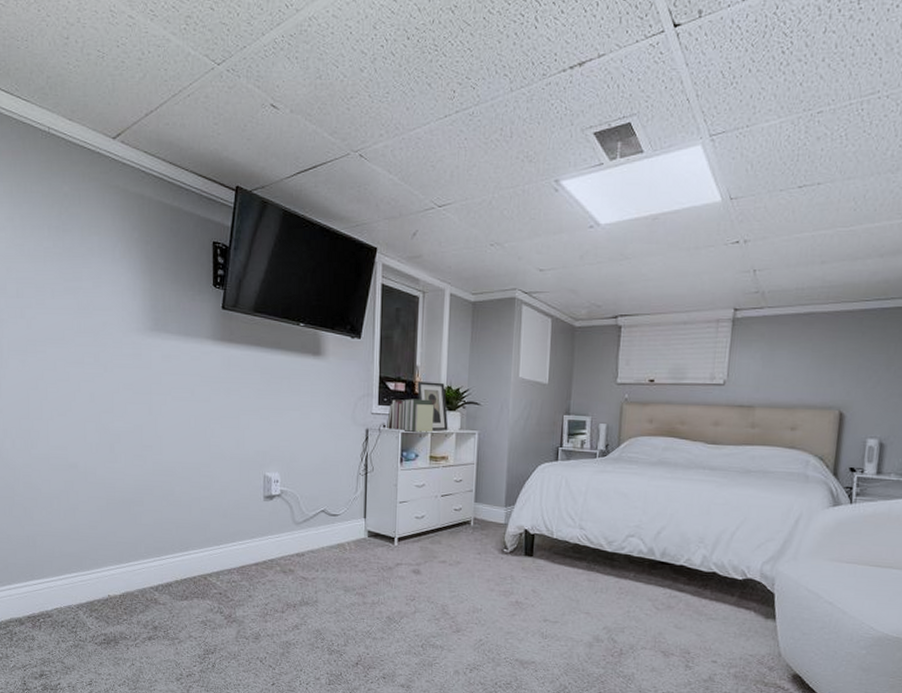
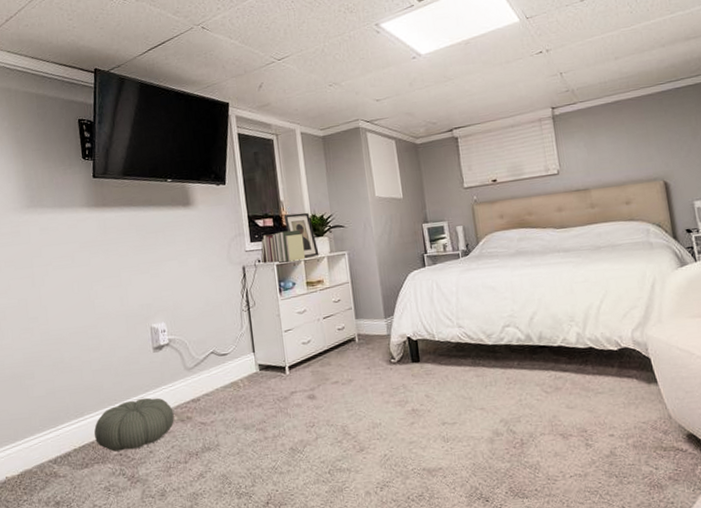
pouf: none [196,543,277,591] -> present [94,397,174,452]

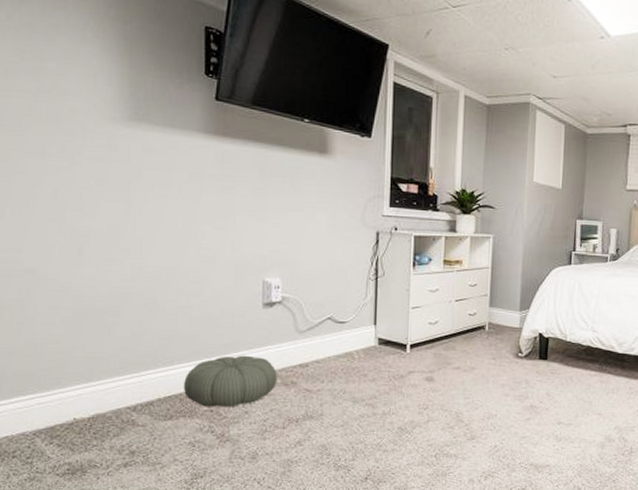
books: present [261,229,306,264] -> none [399,201,449,236]
picture frame: present [283,212,319,259] -> none [430,183,463,235]

